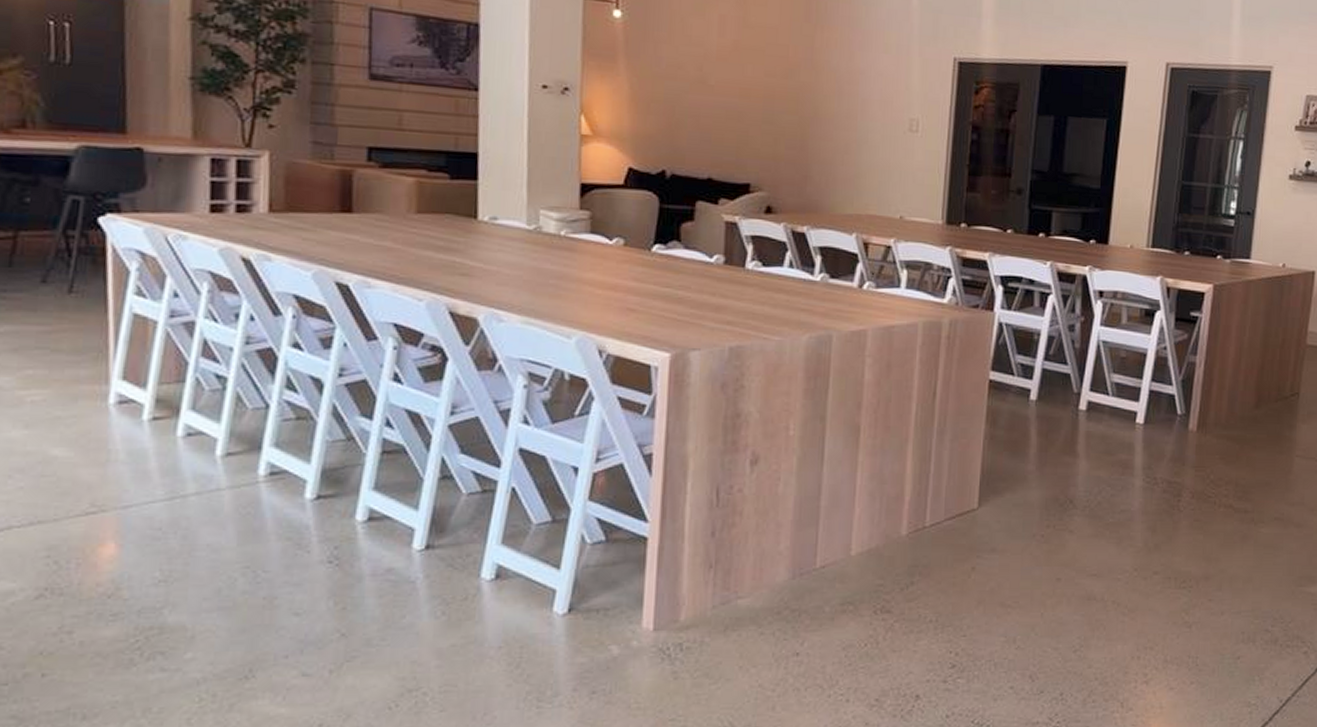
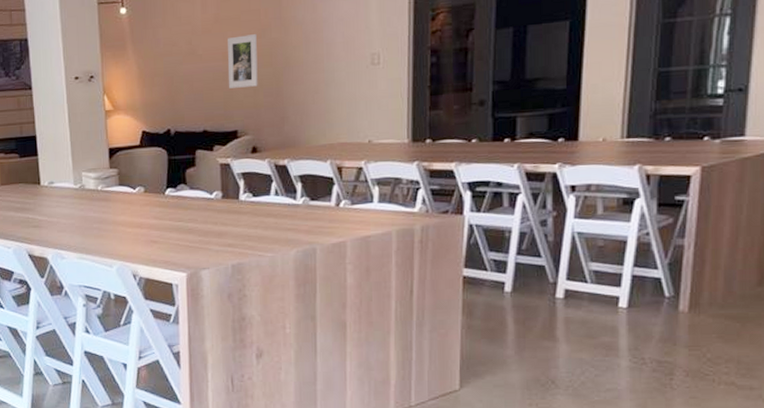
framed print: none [743,71,782,135] -> present [228,34,258,88]

